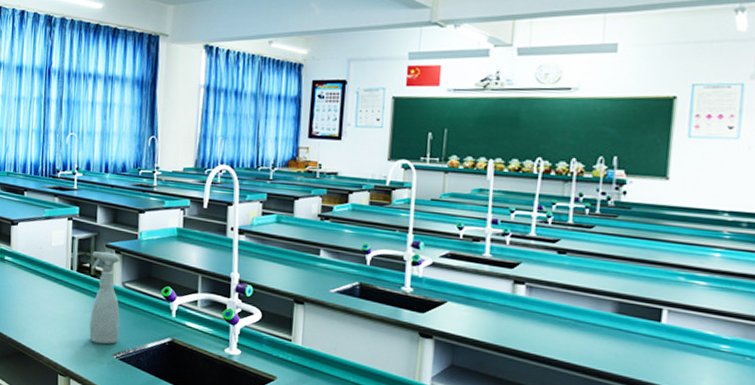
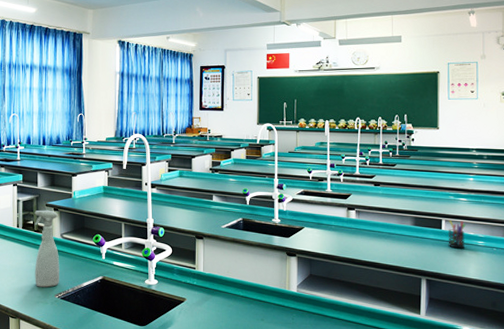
pen holder: none [669,311,702,353] -> present [448,221,466,249]

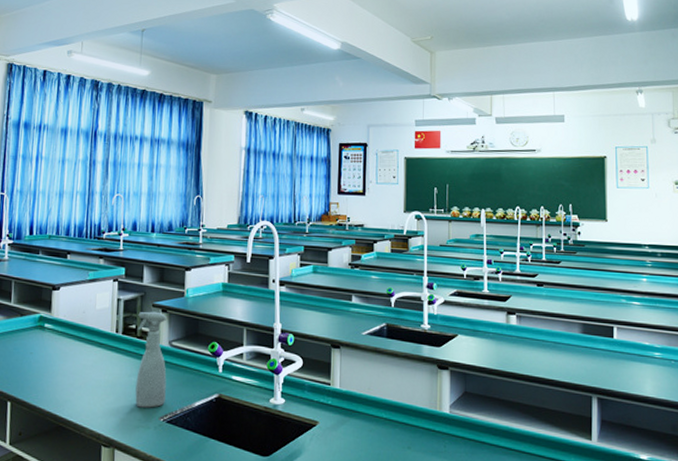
pen holder: present [448,221,466,249] -> none [621,328,640,362]

